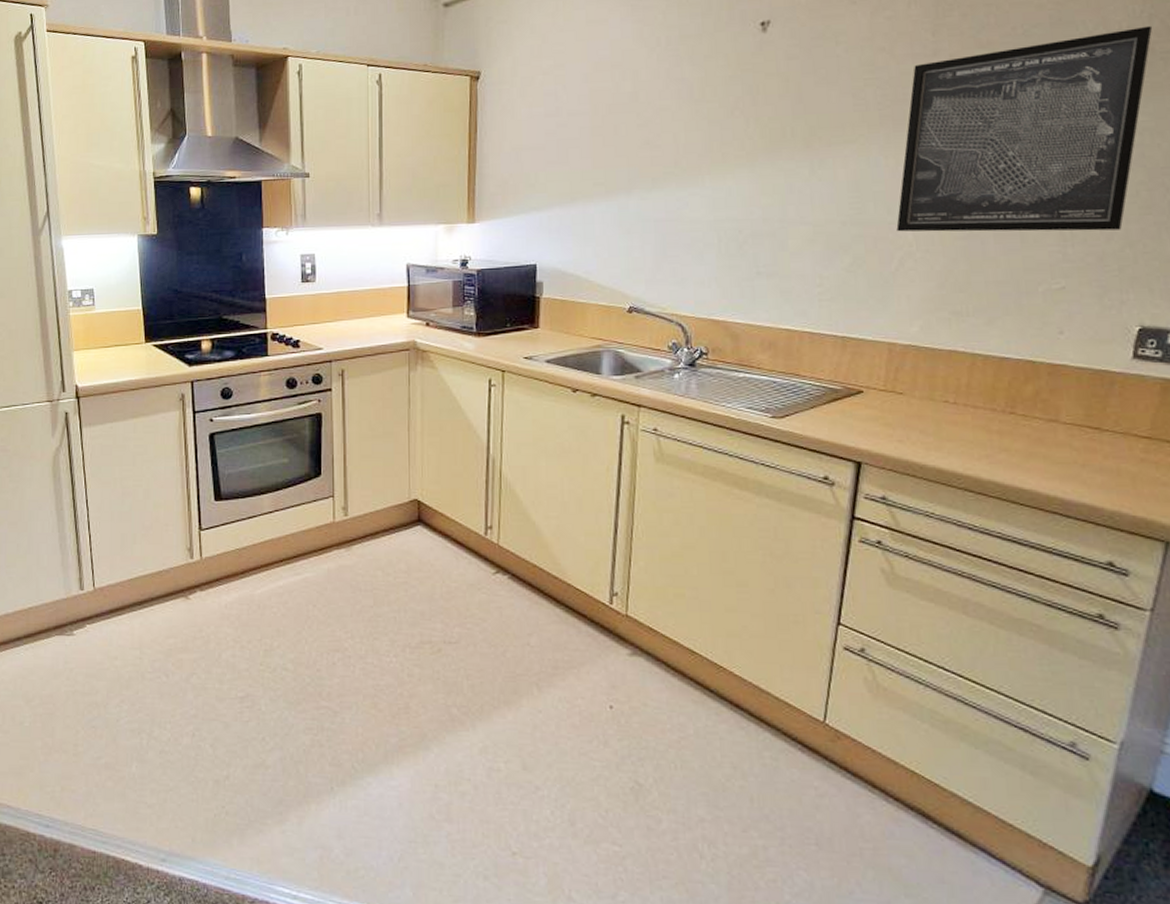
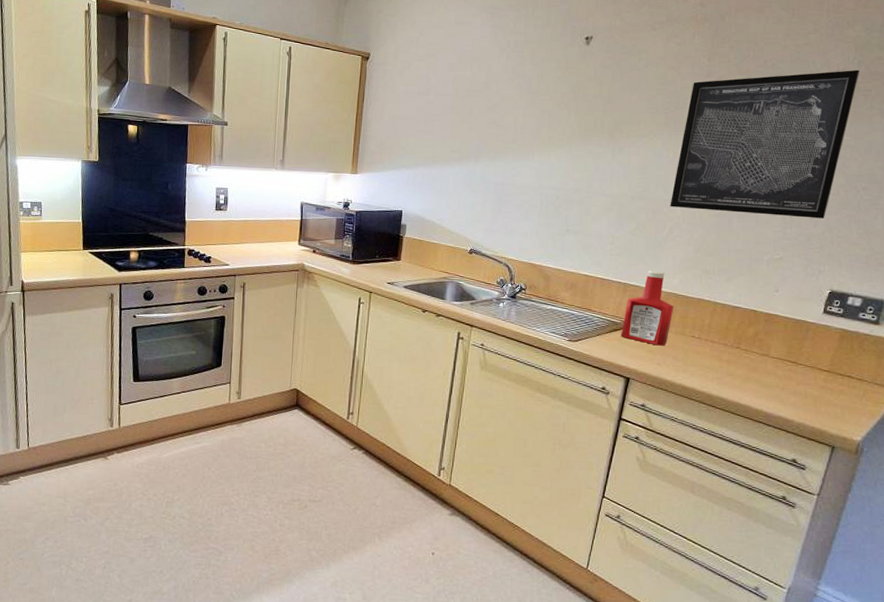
ketchup bottle: none [843,317,915,417] -> present [621,271,674,346]

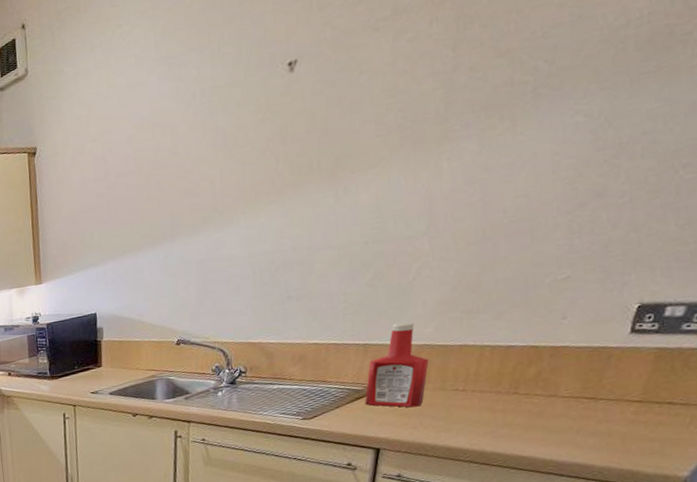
wall art: present [670,69,860,219] -> none [414,8,675,245]

